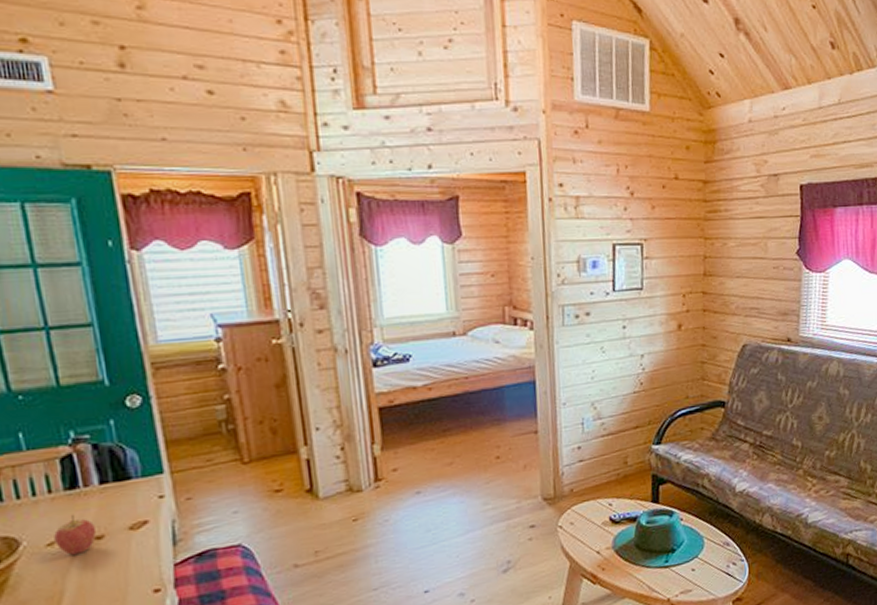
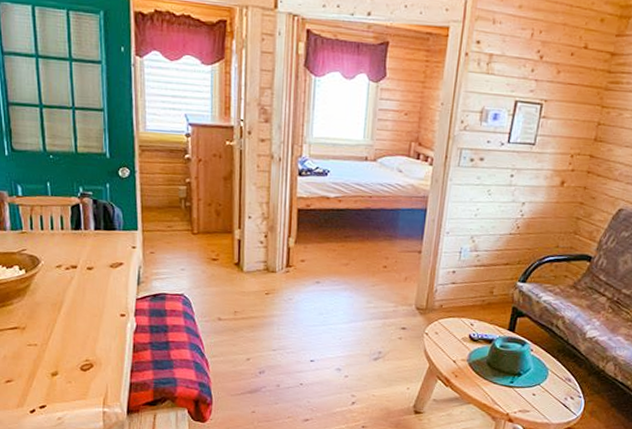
fruit: present [54,514,96,556] -> none [62,248,88,278]

